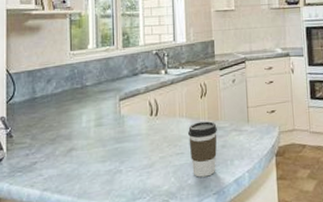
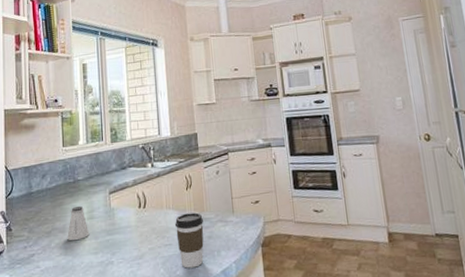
saltshaker: none [73,112,97,149] -> present [67,205,90,241]

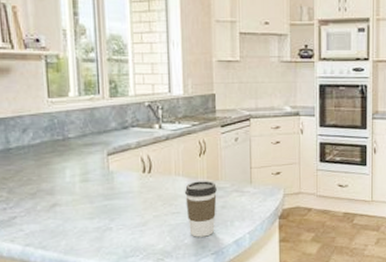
saltshaker: present [67,205,90,241] -> none [56,166,84,205]

